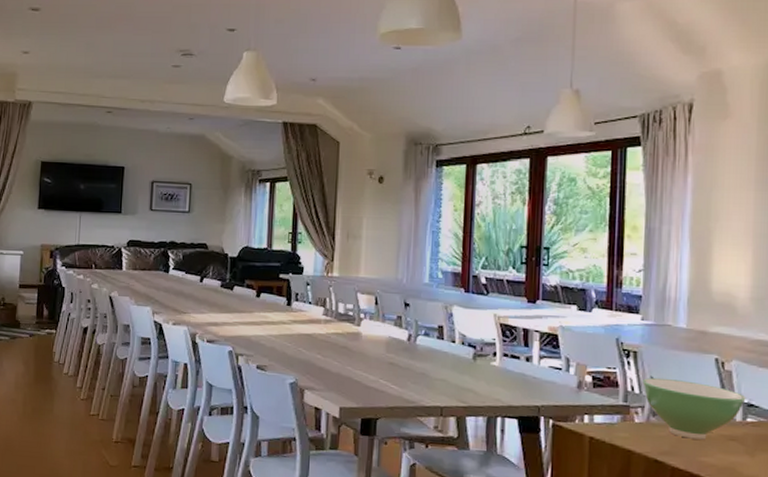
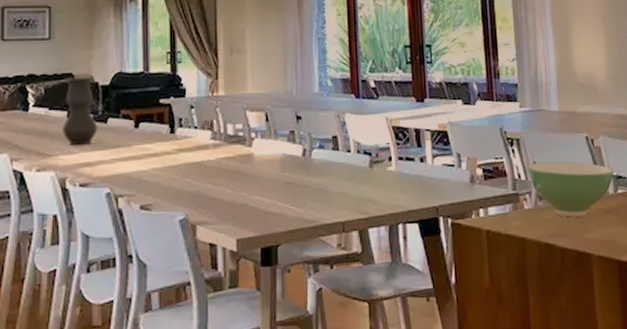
vase: none [195,247,225,307] -> present [63,77,98,145]

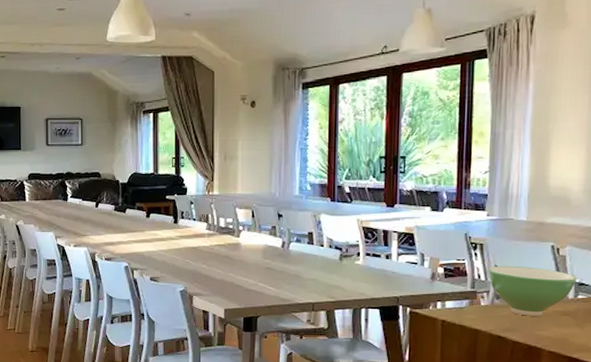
vase: present [63,77,98,145] -> none [92,176,119,228]

